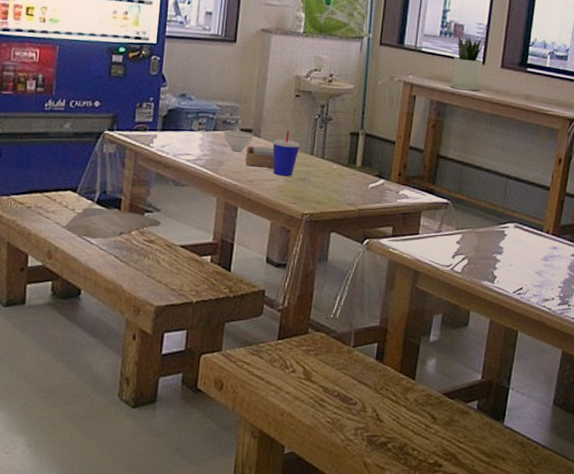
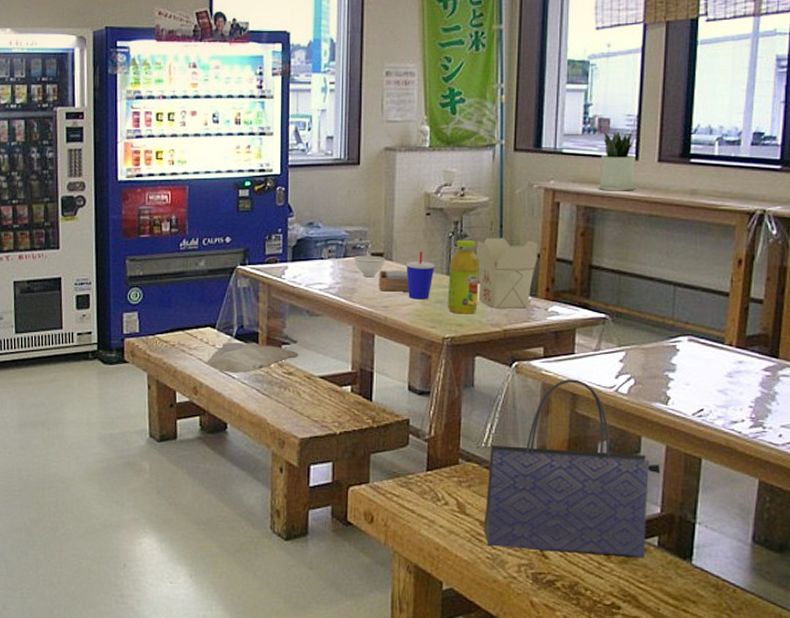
fruit juice: none [308,122,342,193] -> present [447,239,481,314]
tote bag: none [326,257,484,421] -> present [484,379,661,558]
takeout container: none [337,122,395,190] -> present [477,237,538,309]

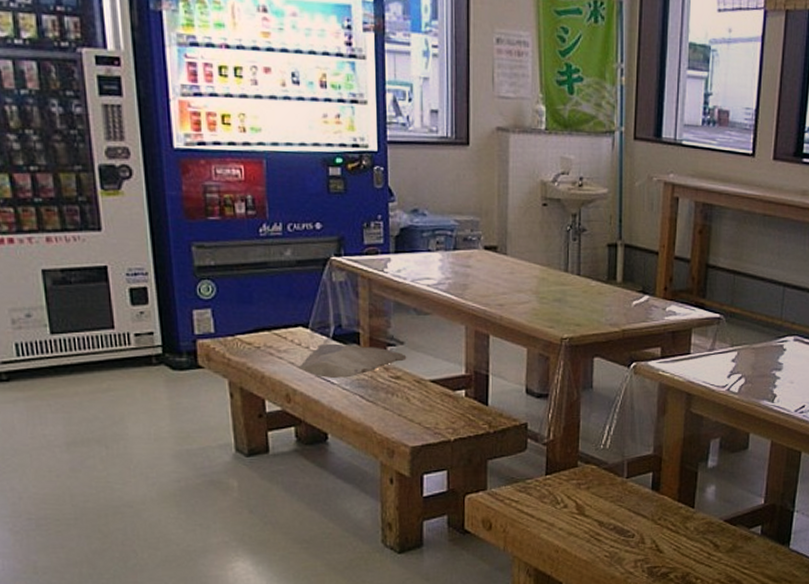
bowl: present [354,255,385,278] -> none [465,248,500,273]
napkin holder: present [379,270,410,292] -> none [493,265,526,289]
beverage cup: present [406,252,435,300] -> none [522,246,553,298]
fruit juice: present [447,239,481,314] -> none [565,233,599,313]
takeout container: present [477,237,538,309] -> none [595,232,657,308]
tote bag: present [484,379,661,558] -> none [602,379,766,547]
planter: present [597,131,638,191] -> none [715,124,754,189]

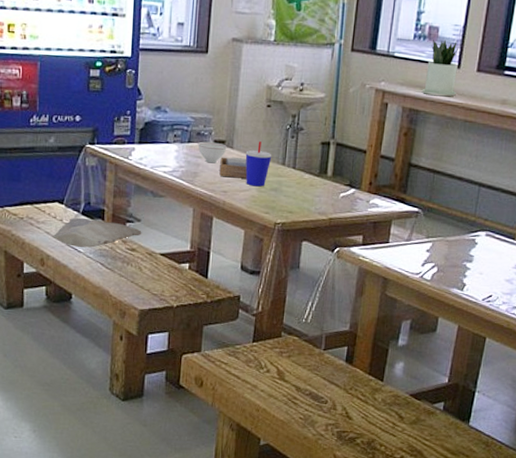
bowl: none [465,248,500,273] -> present [197,141,227,164]
napkin holder: none [493,265,526,289] -> present [219,157,248,179]
beverage cup: none [522,246,553,298] -> present [245,141,272,187]
planter: none [715,124,754,189] -> present [421,39,461,97]

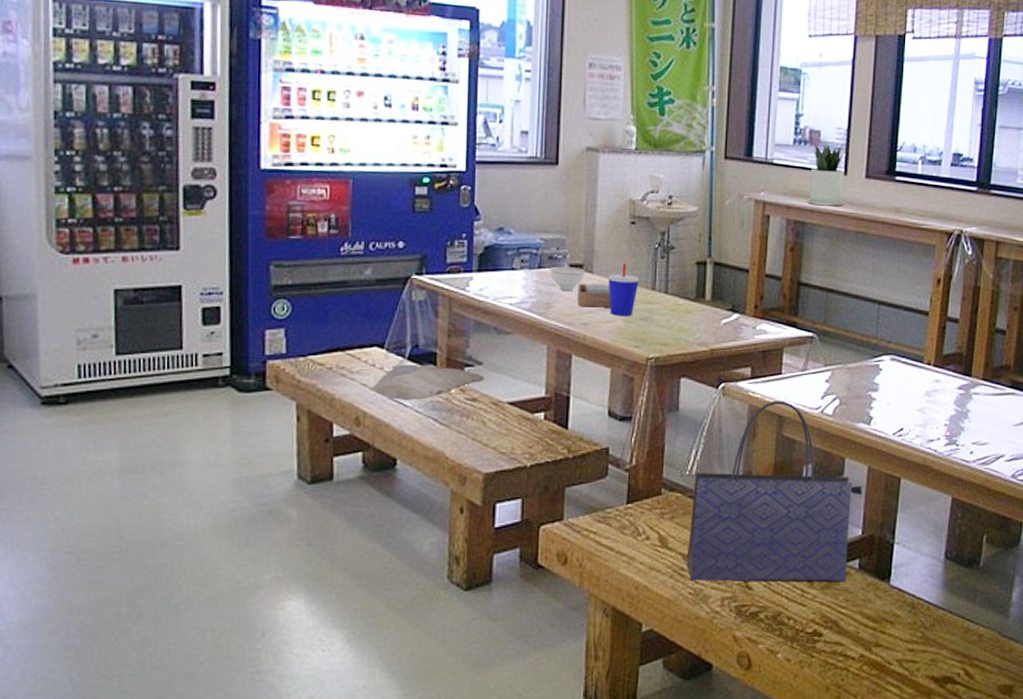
tote bag: none [299,265,452,420] -> present [686,400,863,583]

